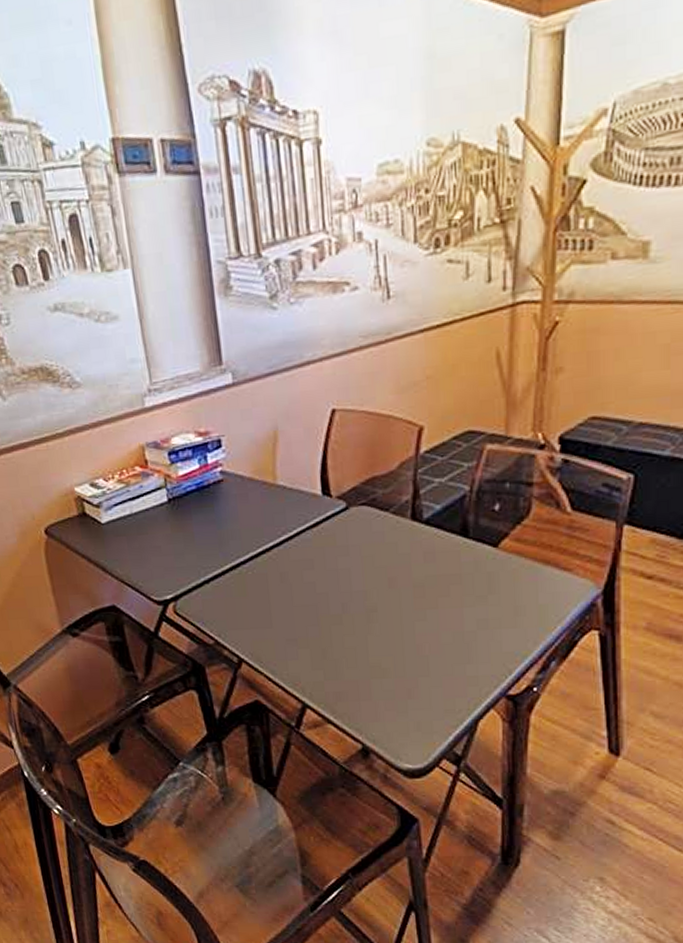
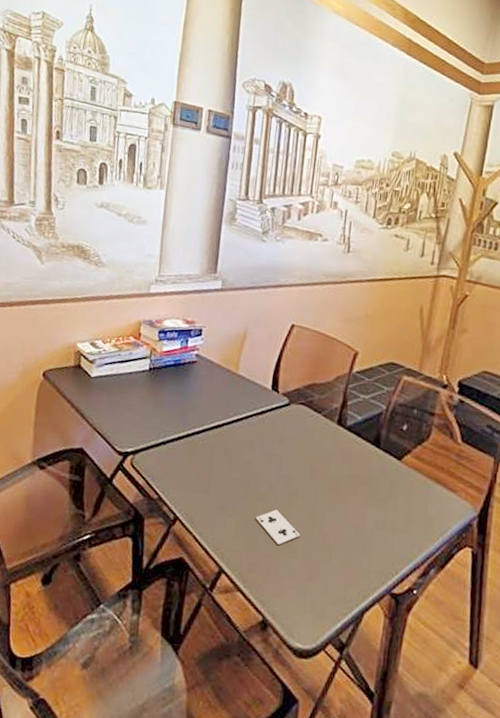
playing card: none [332,630,390,667] -> present [255,509,301,545]

